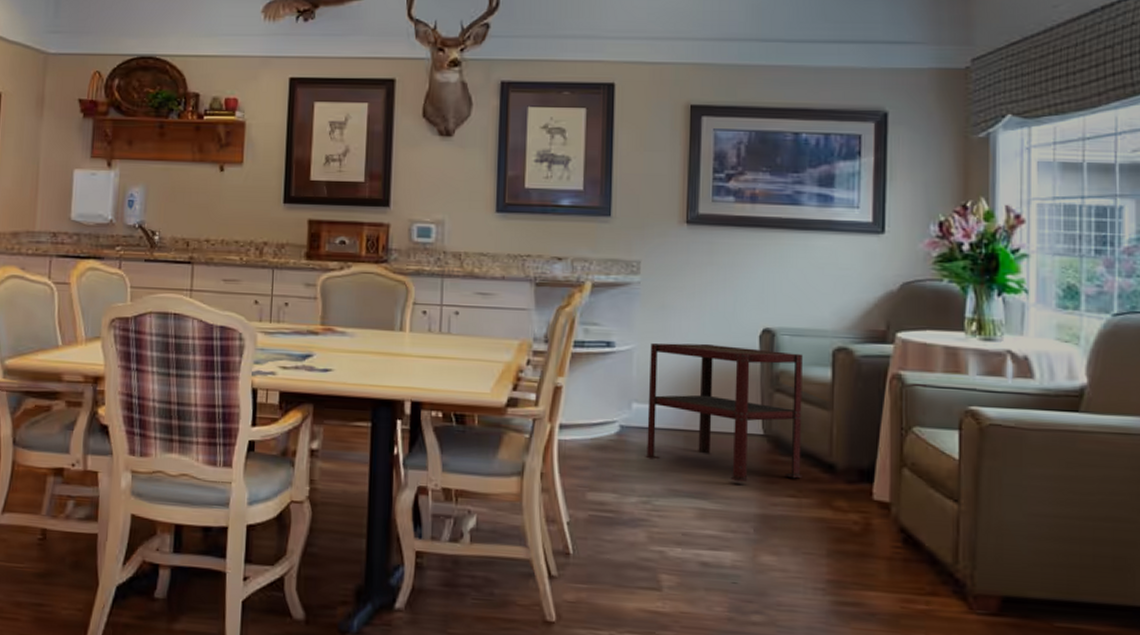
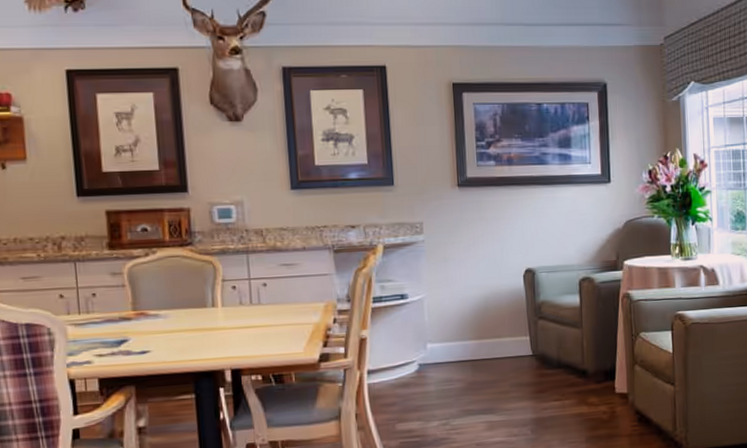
side table: present [645,343,803,483] -> none [437,286,564,396]

